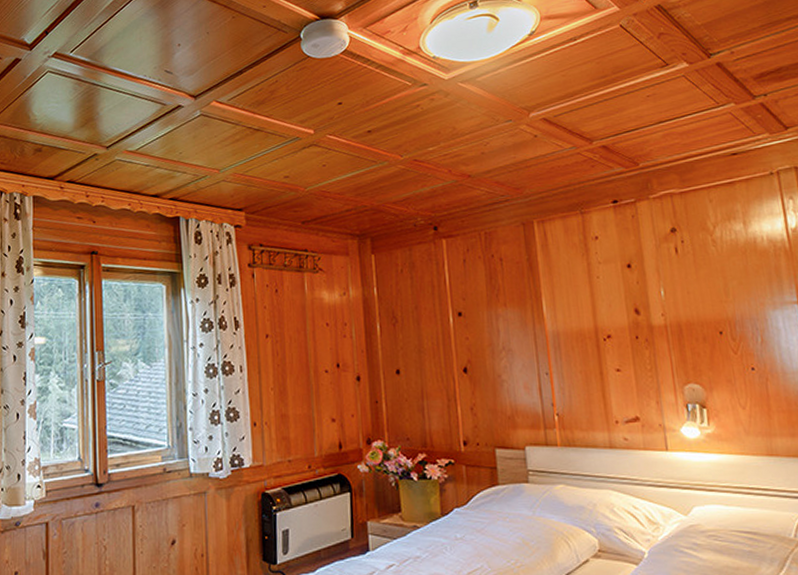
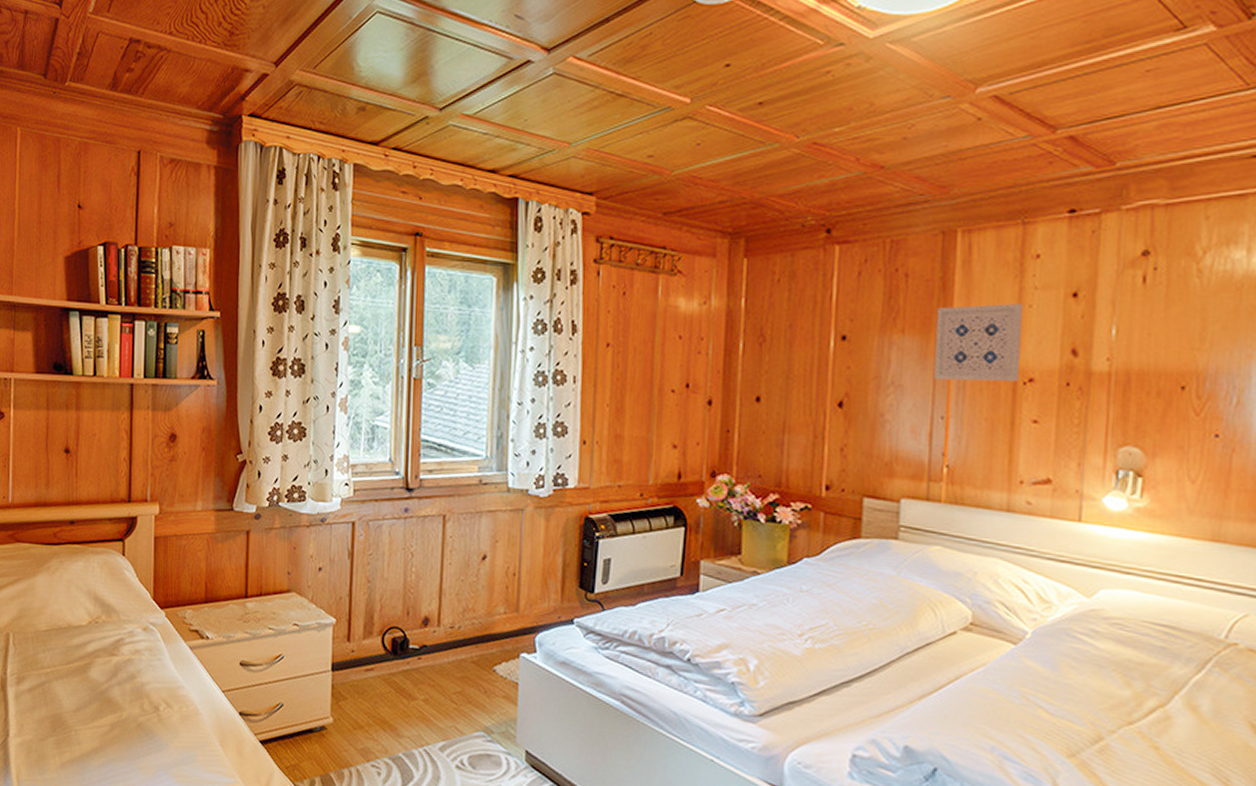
wall art: none [528,276,599,342] -> present [934,304,1023,382]

